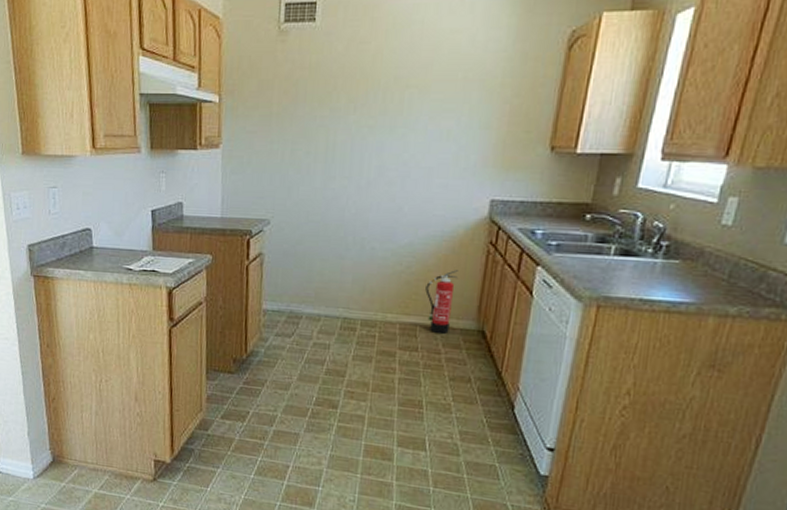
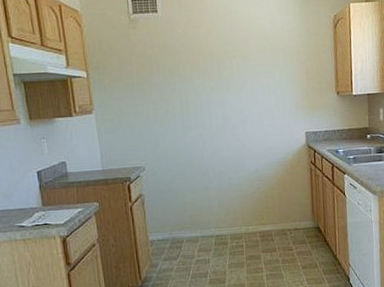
fire extinguisher: present [425,270,458,334] -> none [273,185,295,235]

